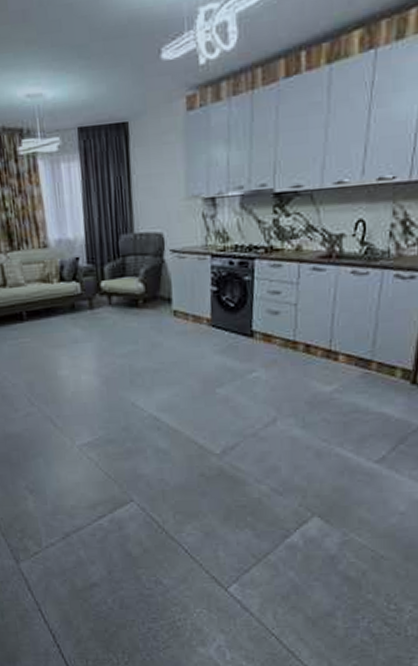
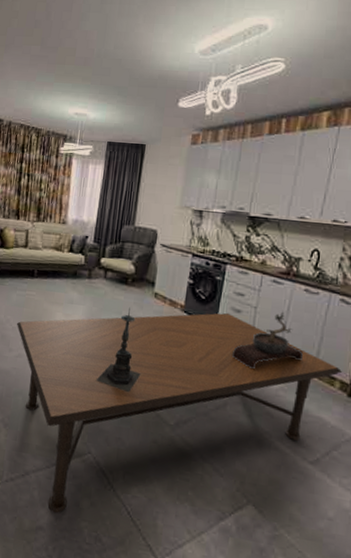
dining table: none [15,317,403,568] -> present [16,312,342,514]
candle holder: none [122,334,174,430] -> present [95,308,141,393]
bonsai tree: none [274,303,356,376] -> present [231,311,303,370]

